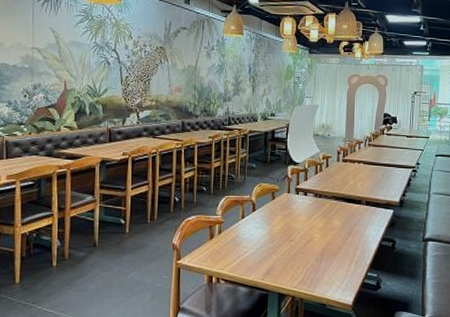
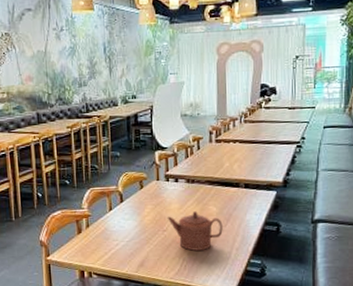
teapot: none [294,224,345,261] -> present [167,211,223,251]

